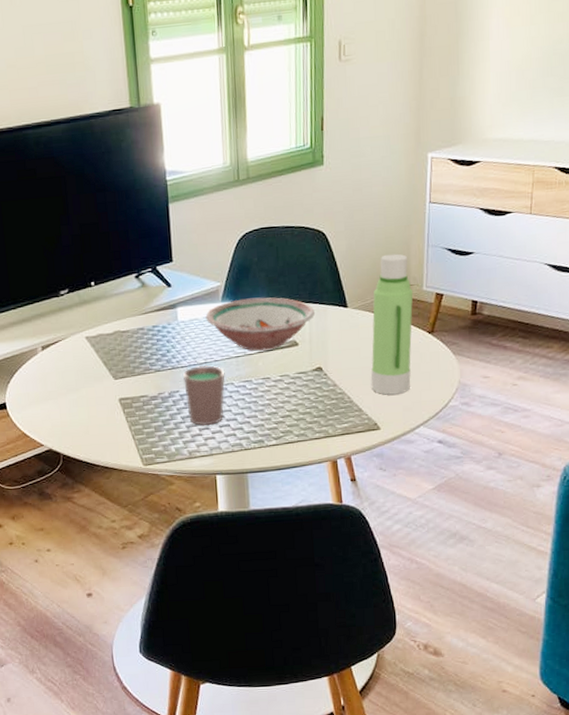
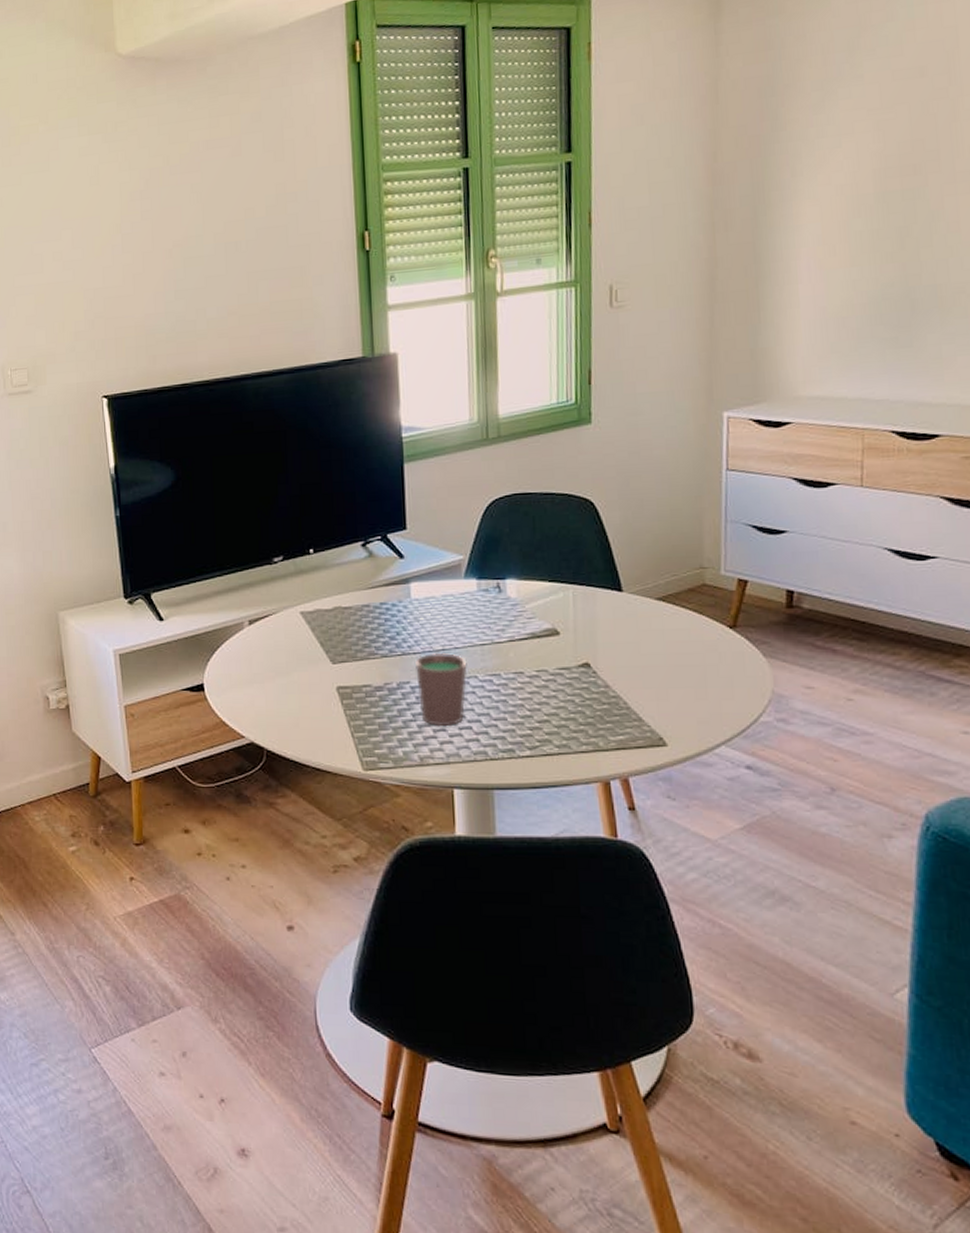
bowl: present [205,297,315,351] -> none [444,575,580,639]
water bottle: present [370,253,414,395] -> none [653,529,708,703]

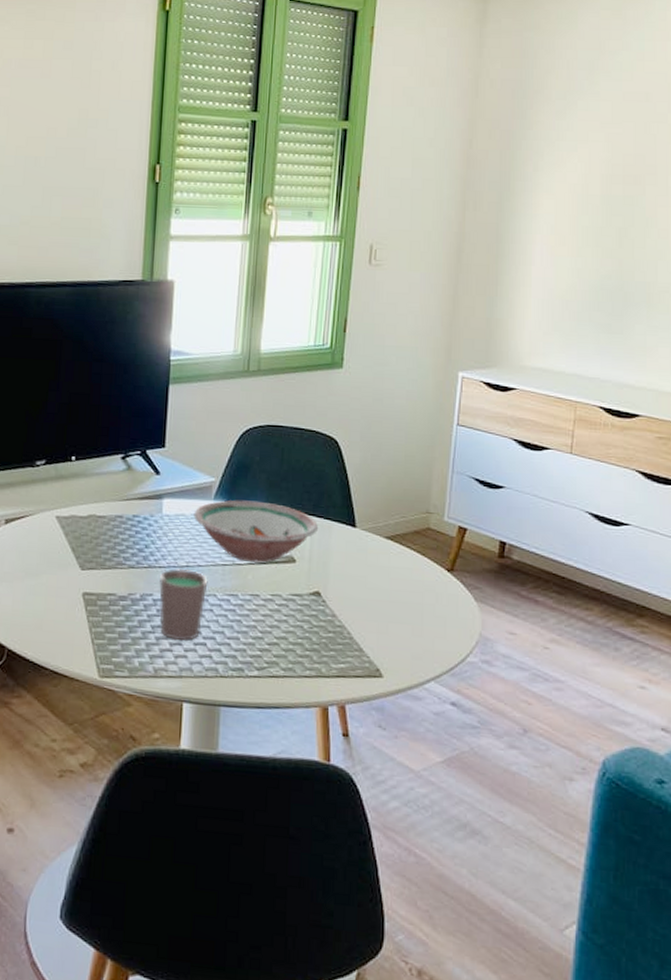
bowl: none [444,575,580,639] -> present [193,500,318,563]

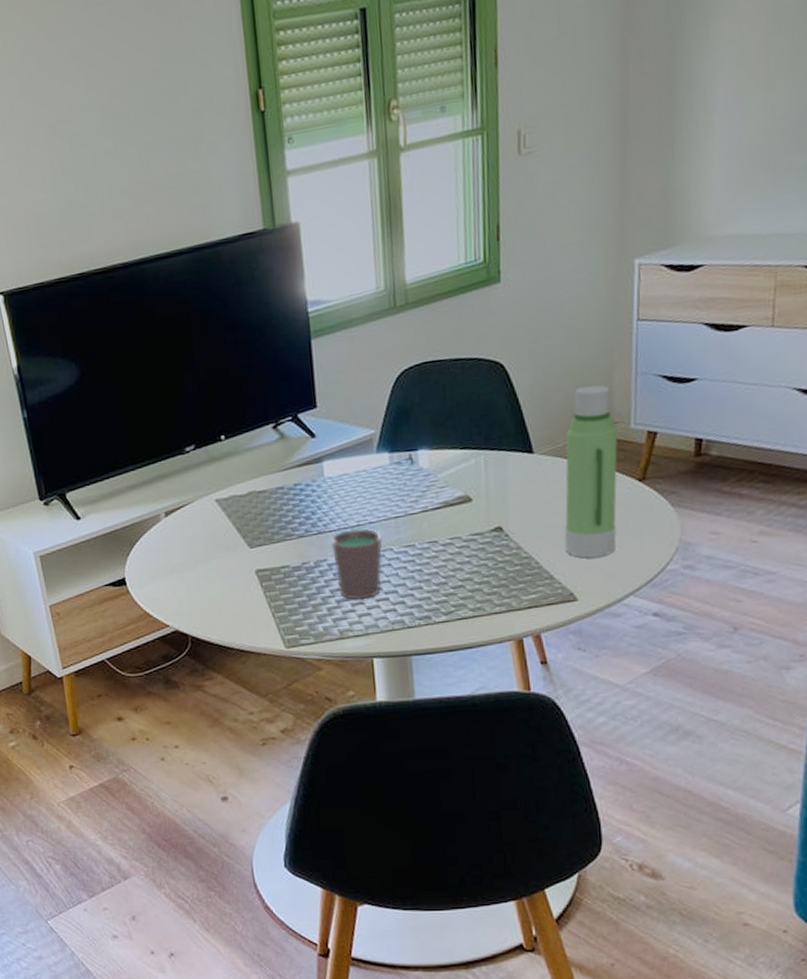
bowl: present [193,500,318,563] -> none [357,444,492,510]
water bottle: none [376,474,433,638] -> present [564,384,618,558]

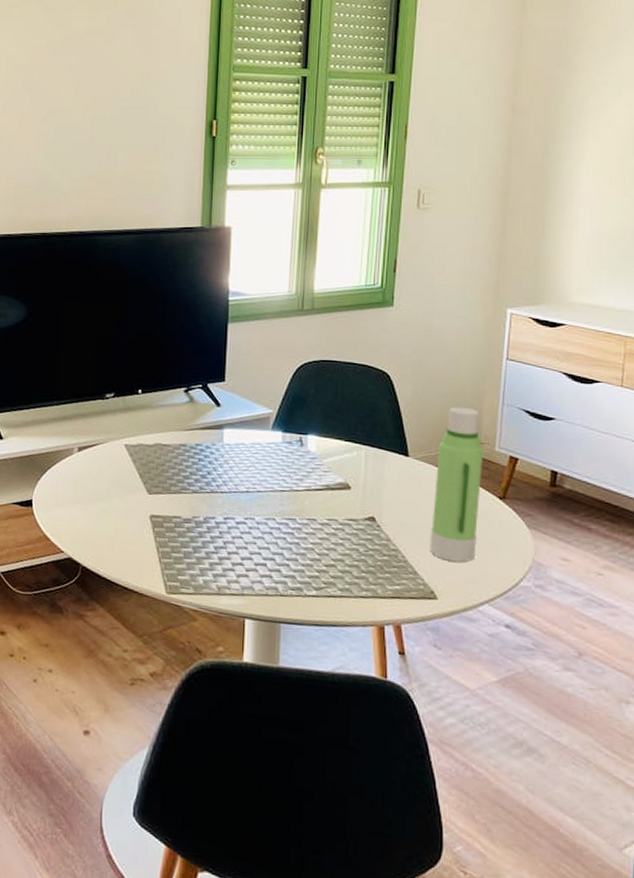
cup: present [331,528,383,601] -> none [221,493,267,561]

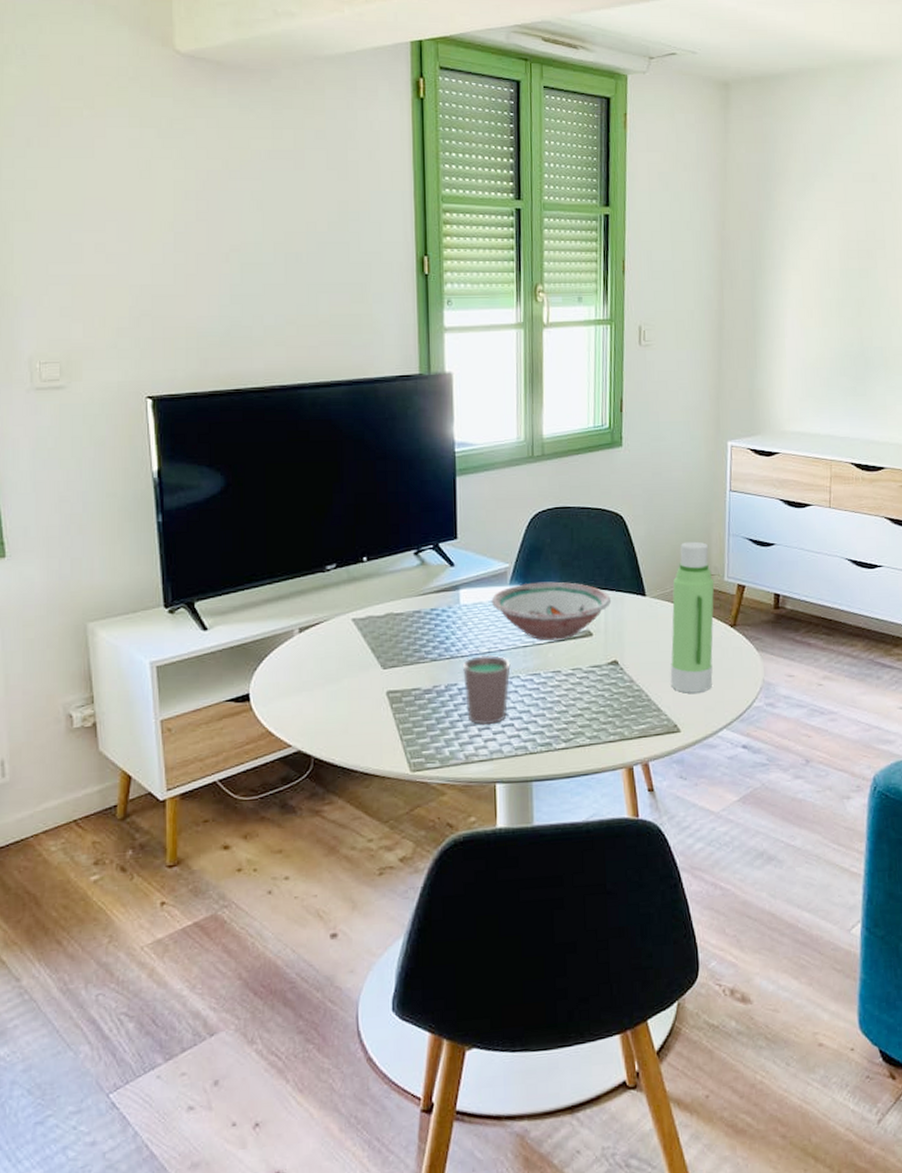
cup: none [221,493,267,561] -> present [463,655,511,726]
bowl: none [252,430,372,489] -> present [491,581,611,641]

